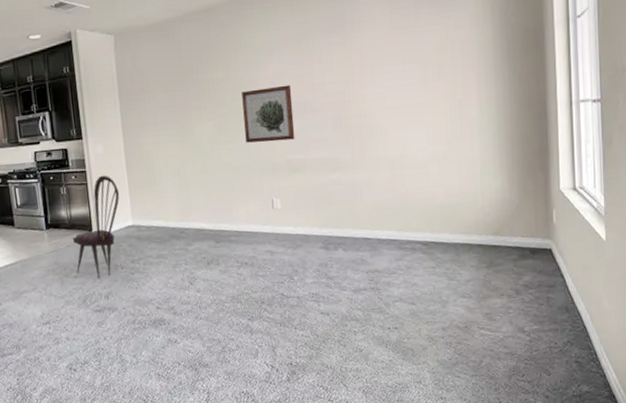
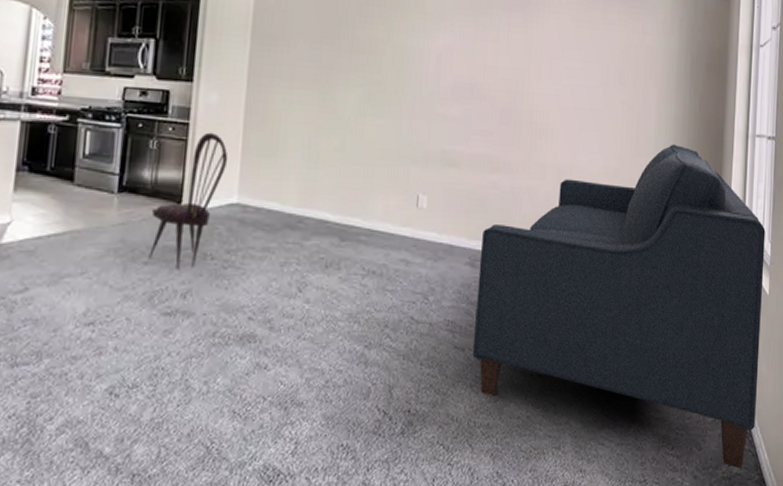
wall art: present [242,85,295,143] -> none [397,59,460,127]
sofa: none [331,121,601,388] -> present [472,144,766,469]

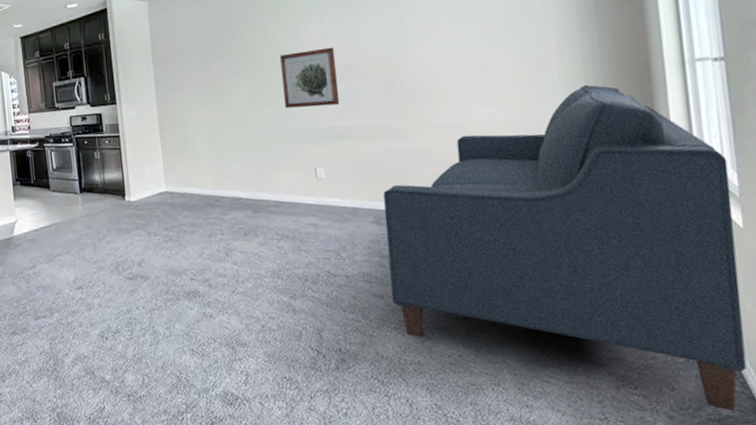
dining chair: present [149,132,228,270] -> none [105,140,153,246]
wall art: none [397,59,460,127] -> present [280,47,340,108]

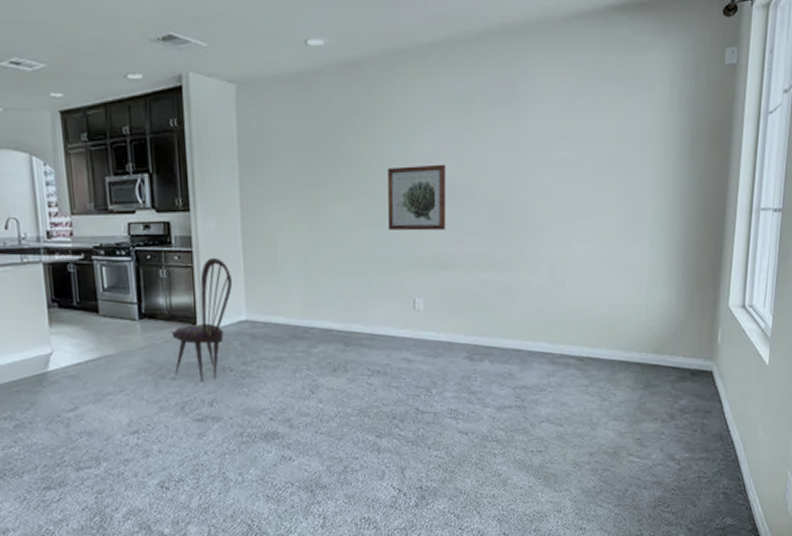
dining chair: none [105,140,153,246] -> present [171,257,233,383]
sofa: present [383,84,747,412] -> none [475,226,768,521]

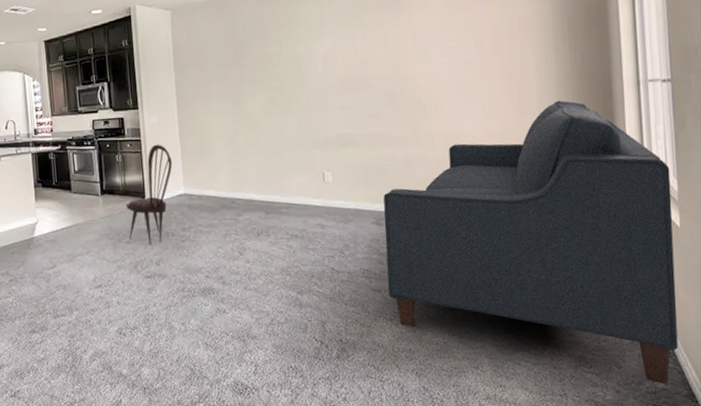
wall art: present [388,164,446,231] -> none [294,60,347,116]
sofa: none [475,226,768,521] -> present [383,100,678,385]

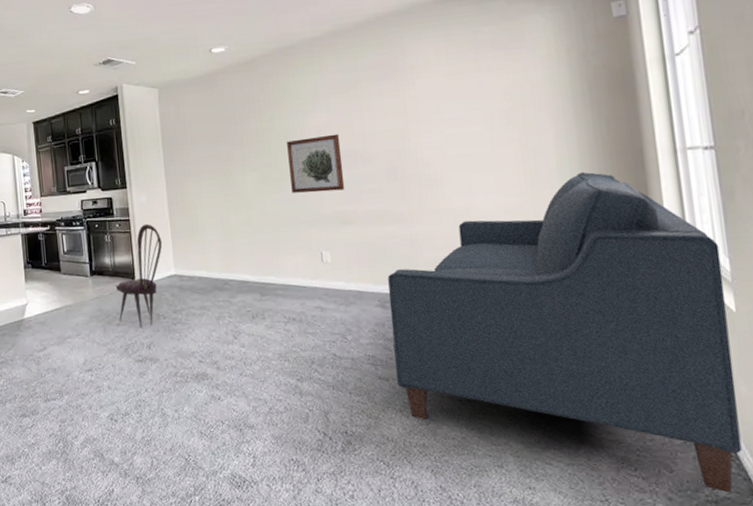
wall art: none [294,60,347,116] -> present [287,134,345,193]

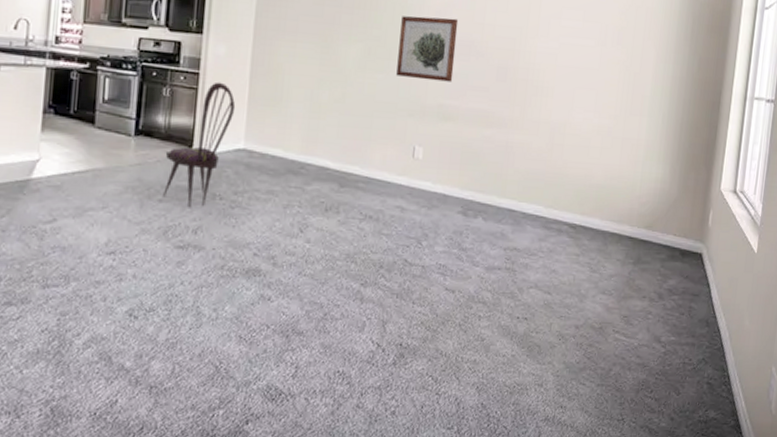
sofa: present [388,171,742,493] -> none [462,104,758,414]

